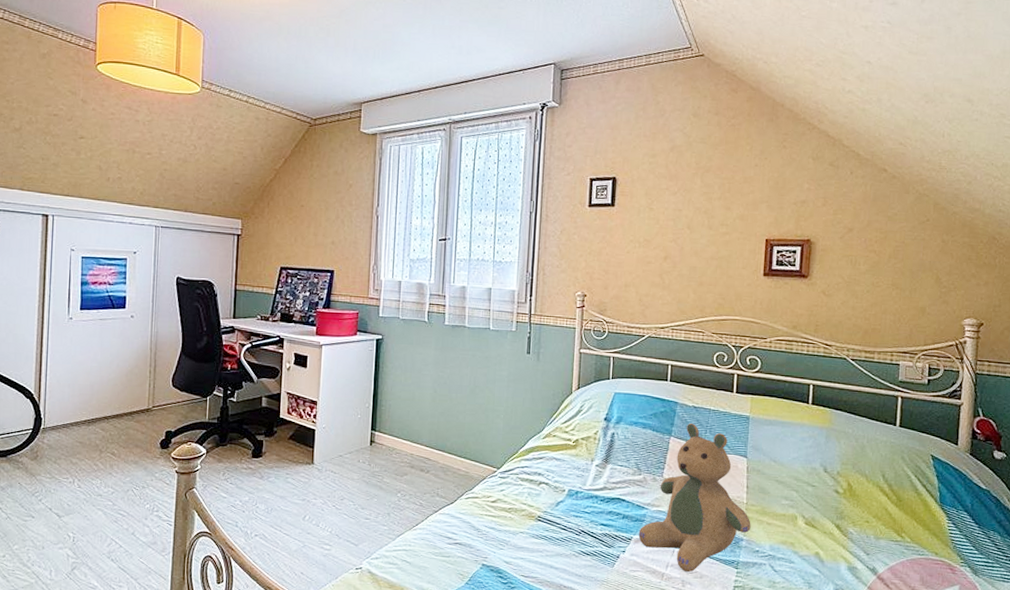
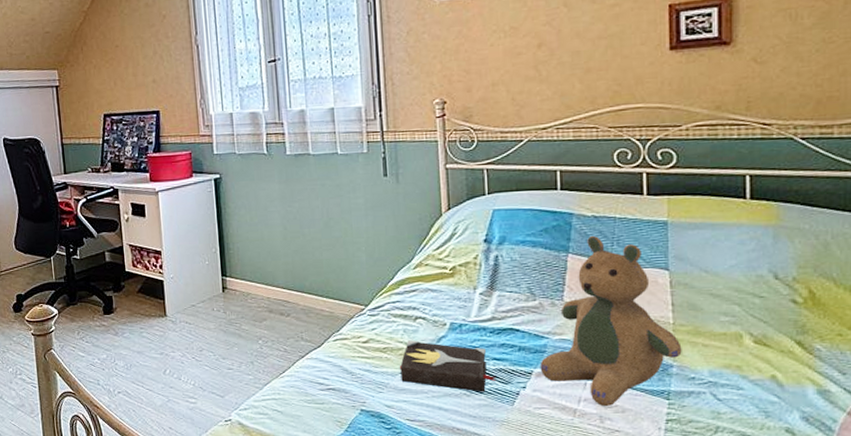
hardback book: none [520,503,602,554] -> present [399,340,497,392]

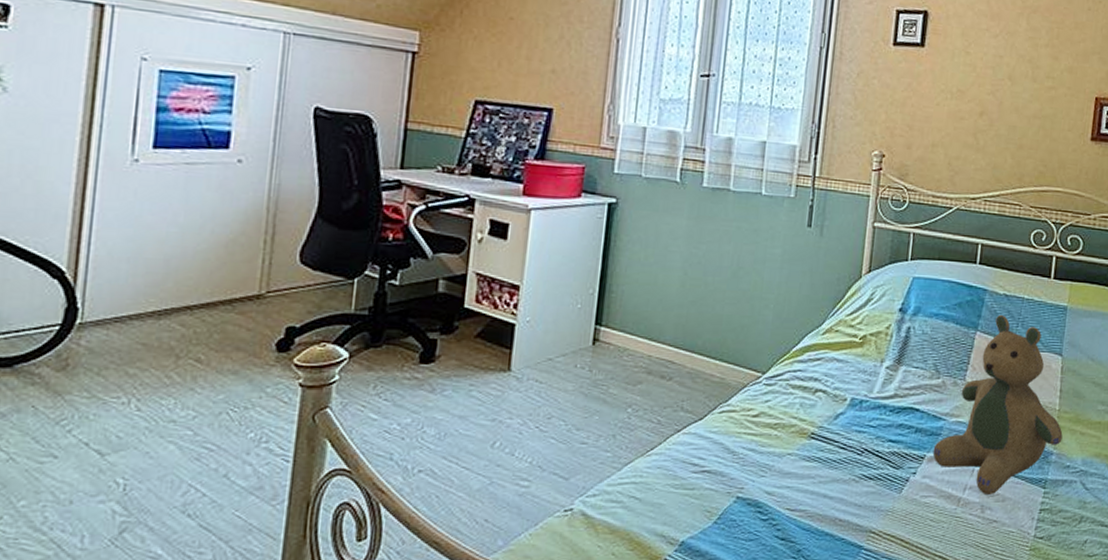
hardback book: present [399,340,497,392] -> none [788,416,889,478]

